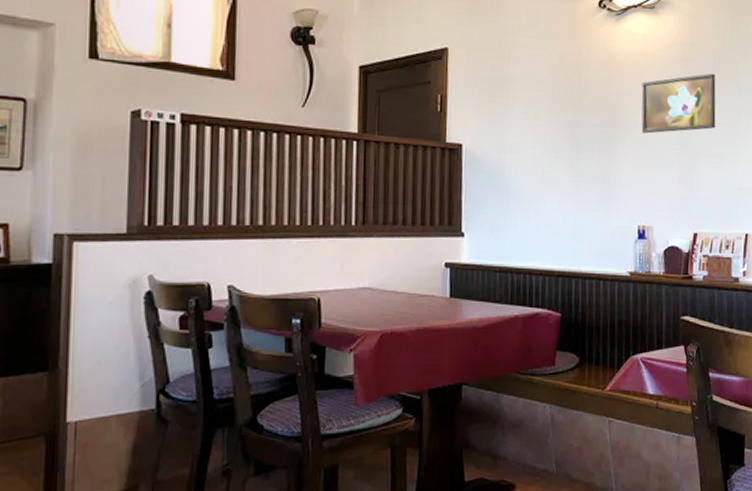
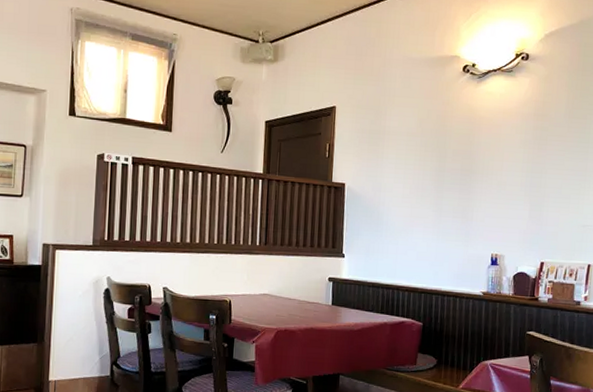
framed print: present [641,73,716,134] -> none [497,126,566,178]

